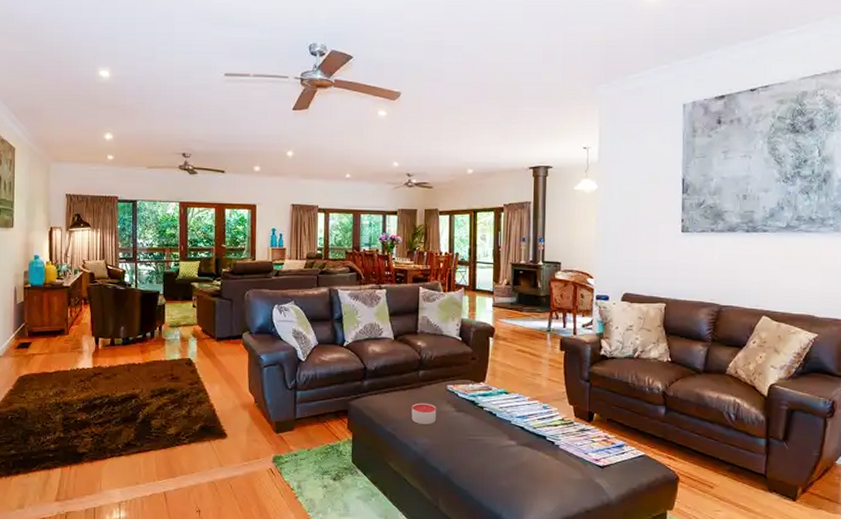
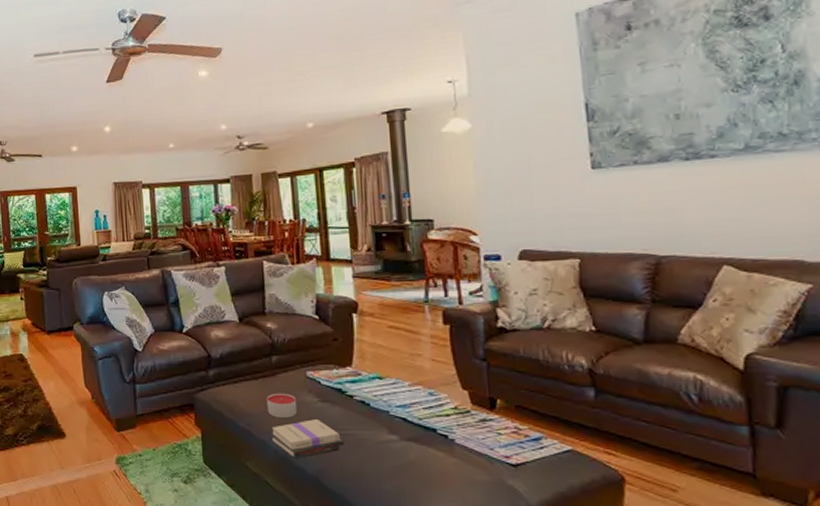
books: none [413,426,473,460] -> present [271,419,345,460]

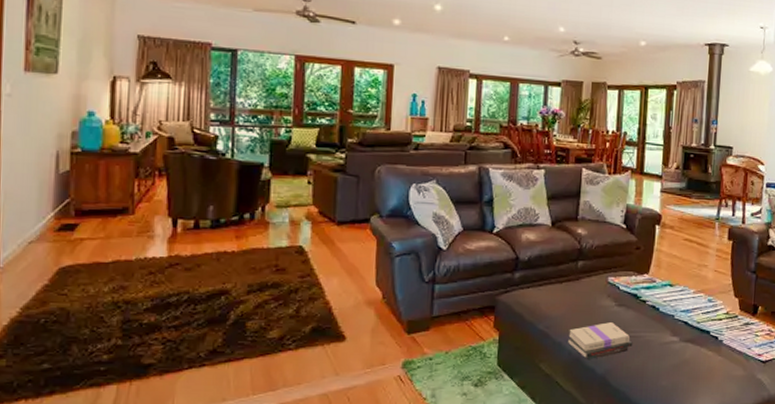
candle: present [266,393,298,419] -> none [567,296,596,322]

